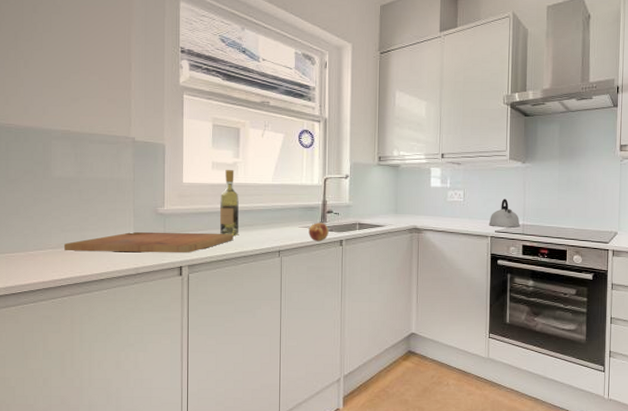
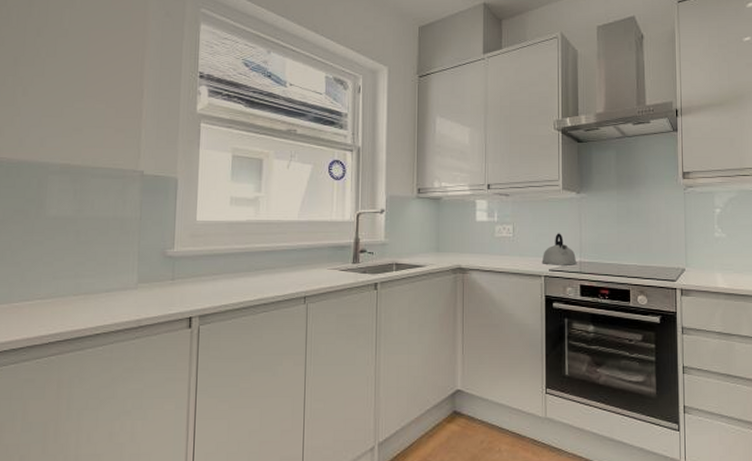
cutting board: present [63,232,234,254] -> none [54,277,253,302]
bottle: present [219,170,240,235] -> none [237,206,260,280]
fruit: present [308,222,329,242] -> none [338,263,362,285]

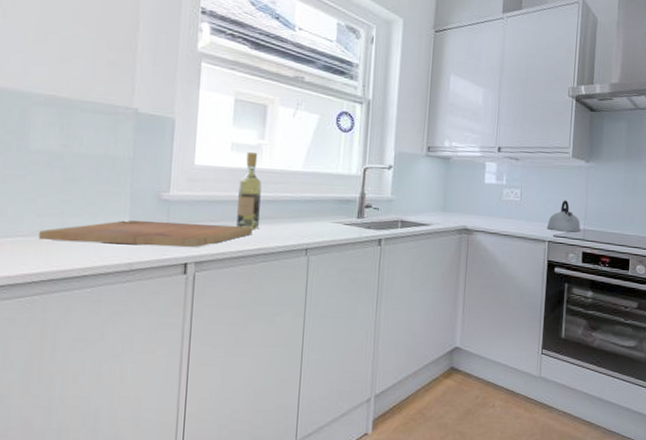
cutting board: none [54,277,253,302] -> present [38,220,253,248]
bottle: none [237,206,260,280] -> present [236,152,262,229]

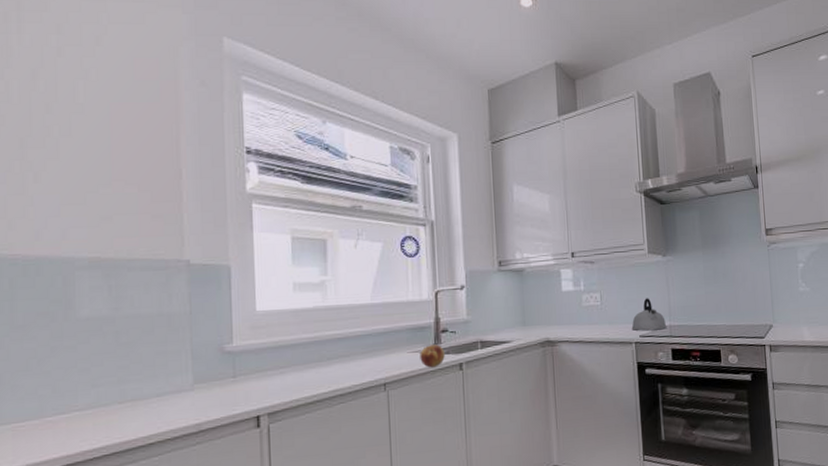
cutting board: present [38,220,253,248] -> none [95,368,326,412]
bottle: present [236,152,262,229] -> none [305,290,333,370]
fruit: none [342,218,366,240] -> present [420,344,445,368]

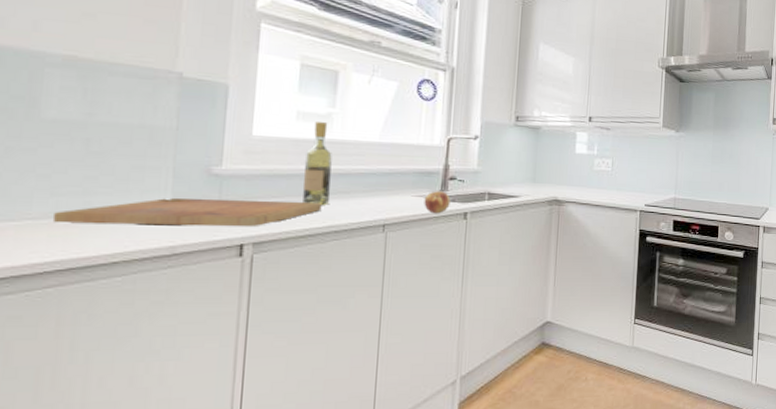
cutting board: none [95,368,326,412] -> present [52,198,322,228]
bottle: none [305,290,333,370] -> present [303,122,332,205]
kettle: present [631,298,667,331] -> none [638,169,672,201]

